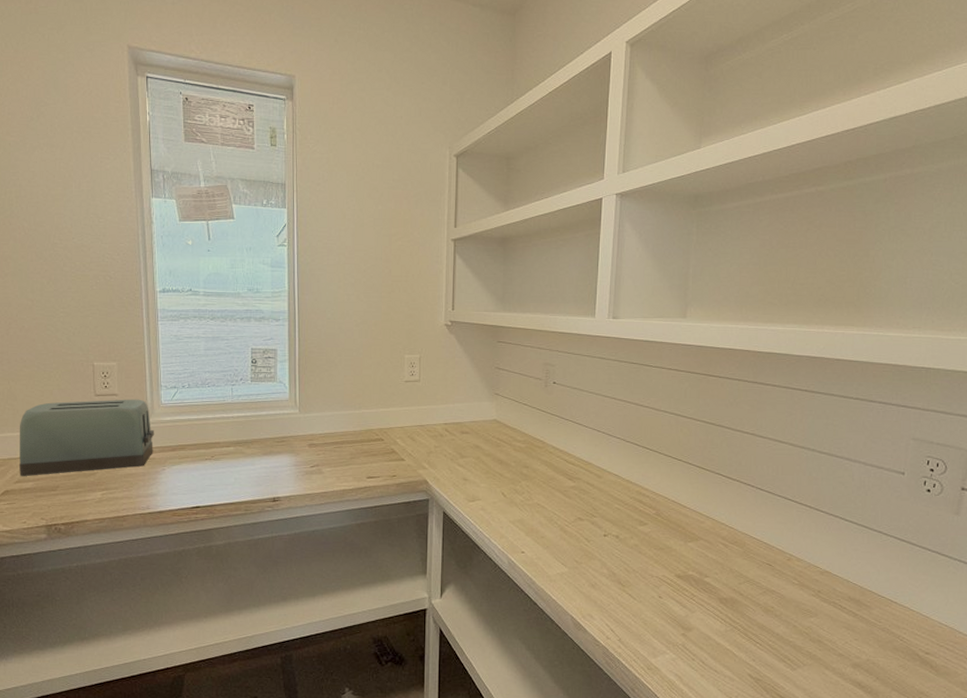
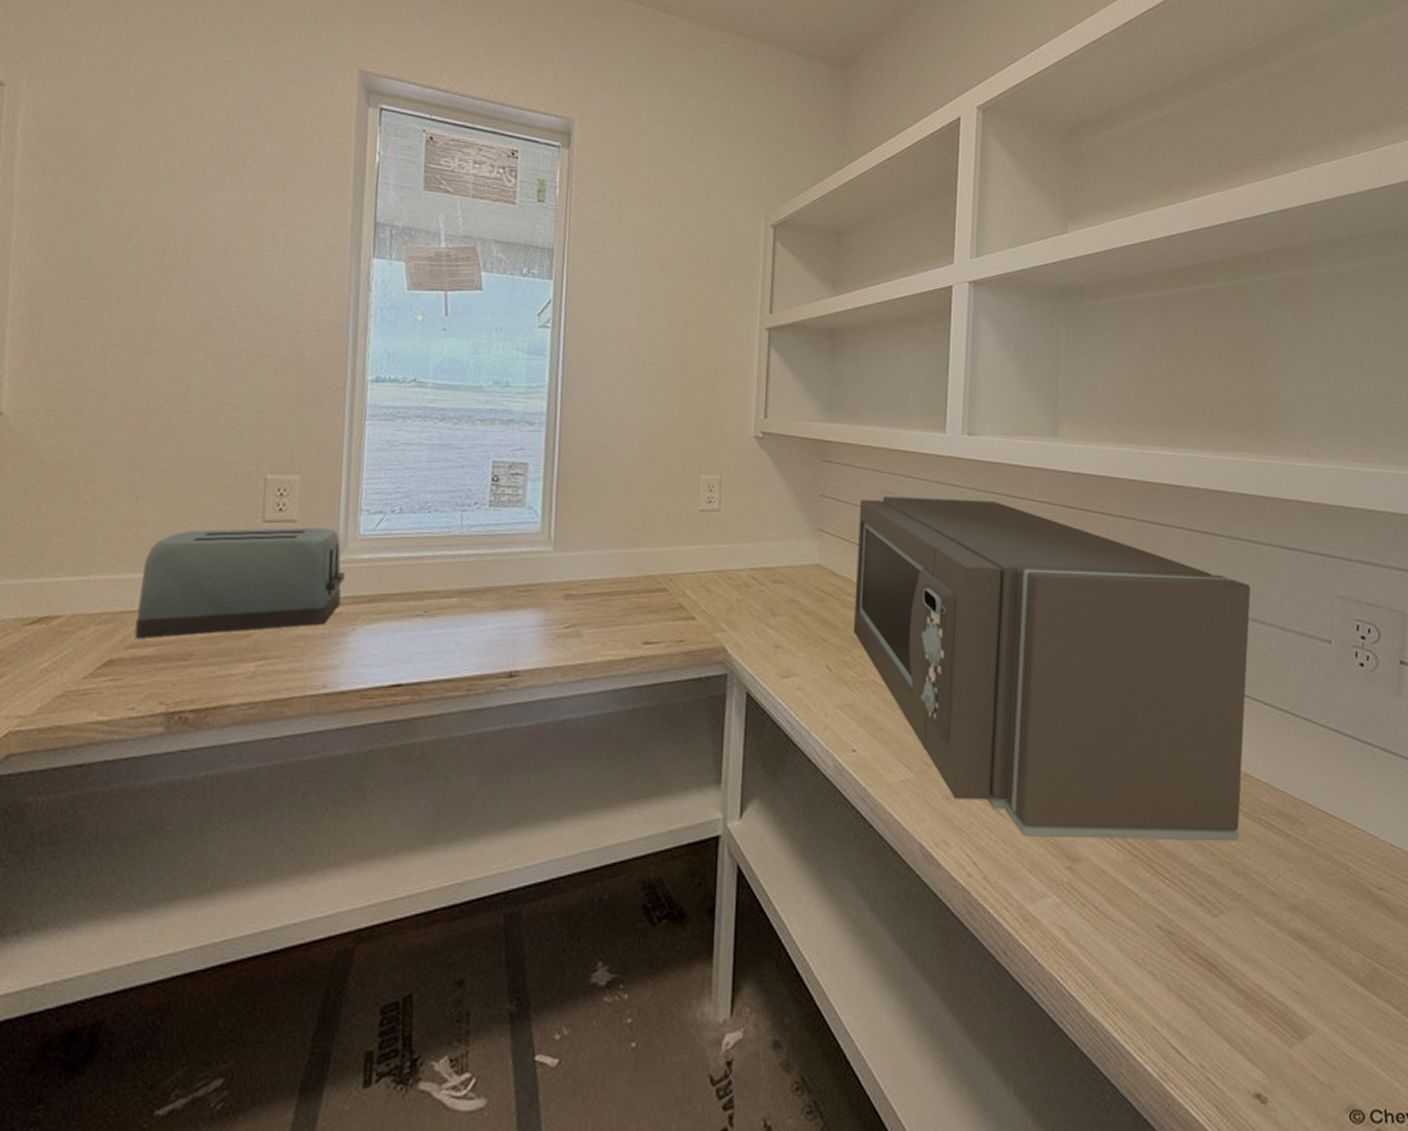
microwave: none [522,367,841,619] -> present [853,496,1251,842]

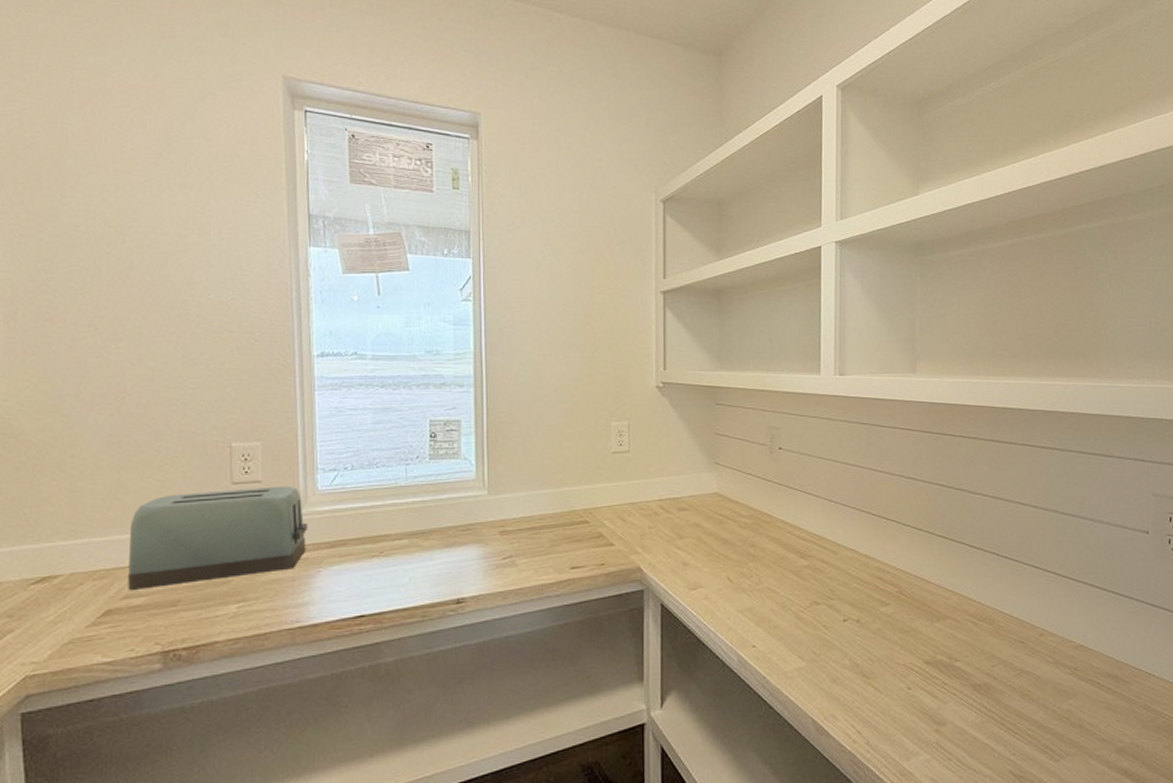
microwave: present [853,496,1251,842] -> none [748,430,1082,707]

